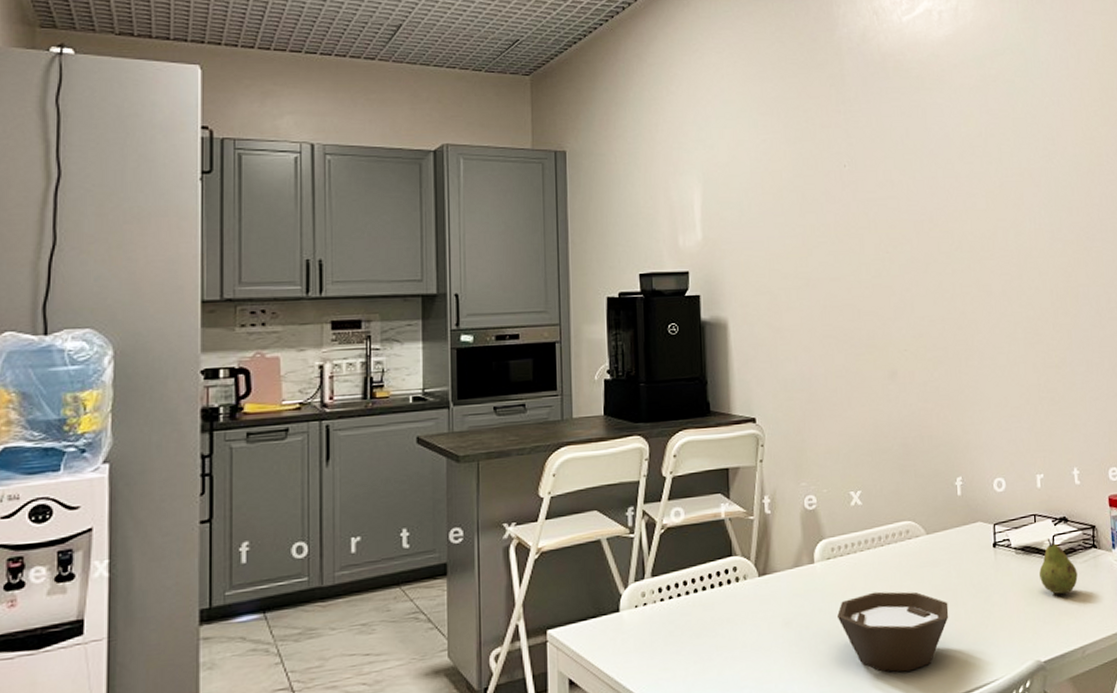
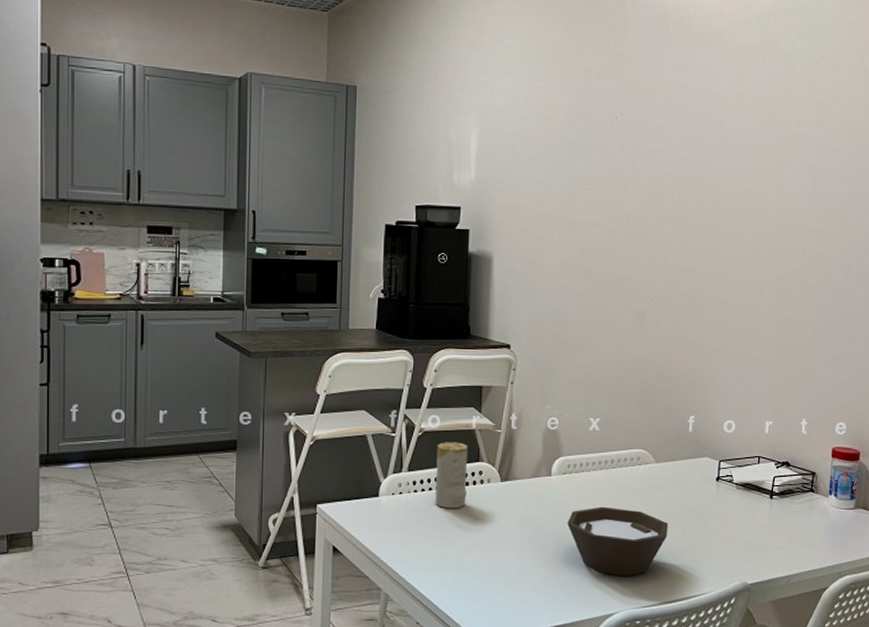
candle: none [683,536,721,616] -> present [435,442,468,509]
fruit: present [1039,538,1078,595] -> none [756,479,793,529]

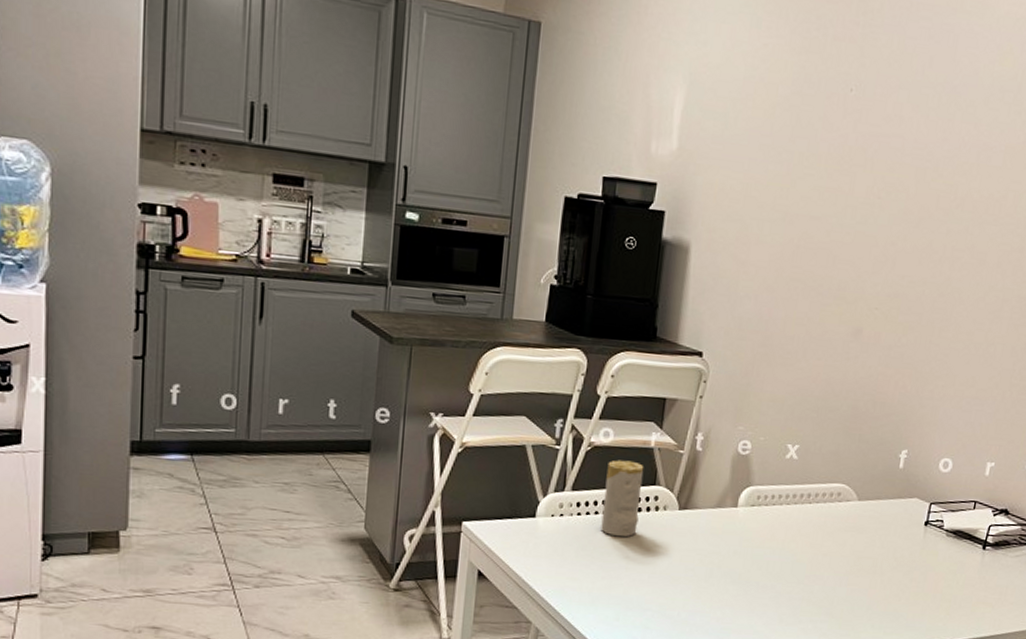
bowl: present [567,506,669,576] -> none [751,545,866,626]

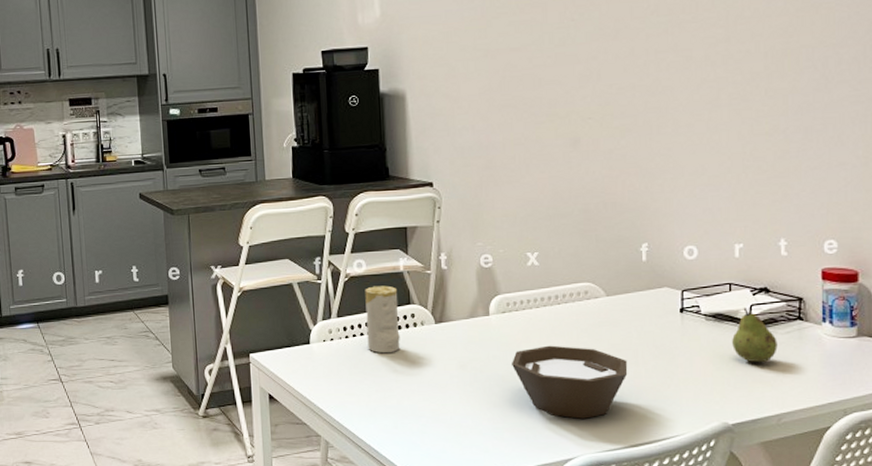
bowl: none [751,545,866,626] -> present [512,345,628,419]
fruit: none [965,527,1006,584] -> present [732,308,778,363]

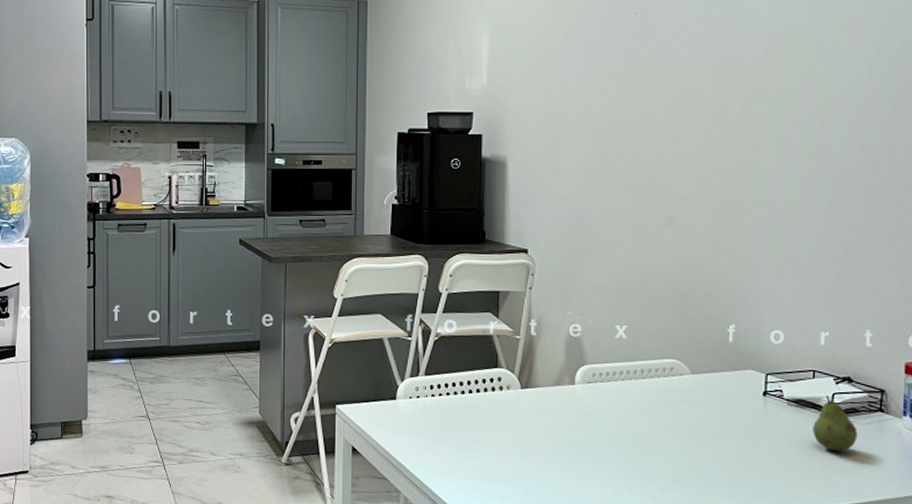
candle: present [365,285,400,354] -> none [453,347,486,415]
bowl: present [512,345,628,419] -> none [594,418,708,494]

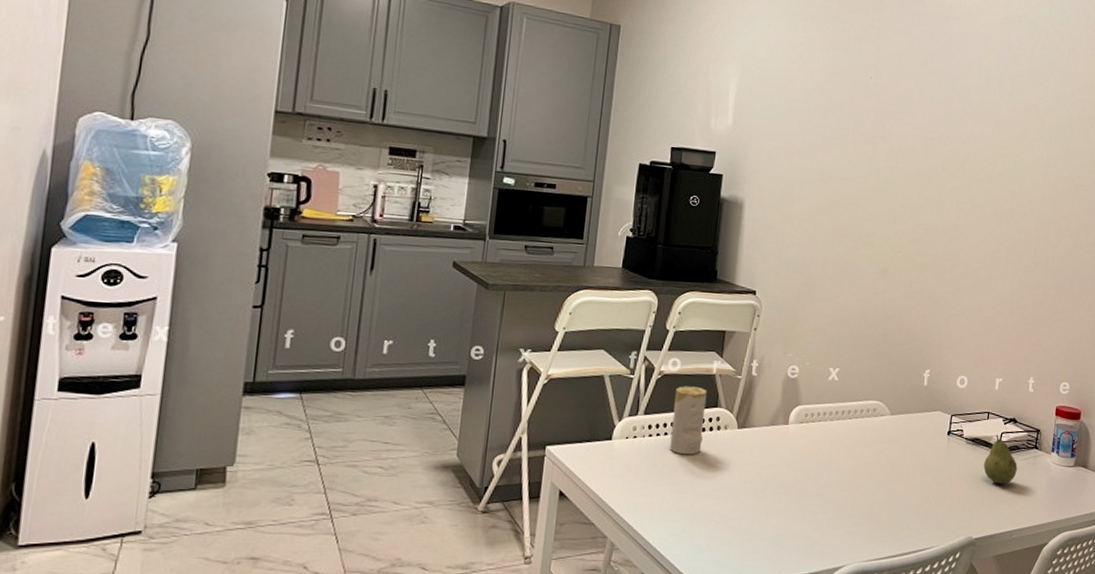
candle: none [453,347,486,415] -> present [669,386,708,455]

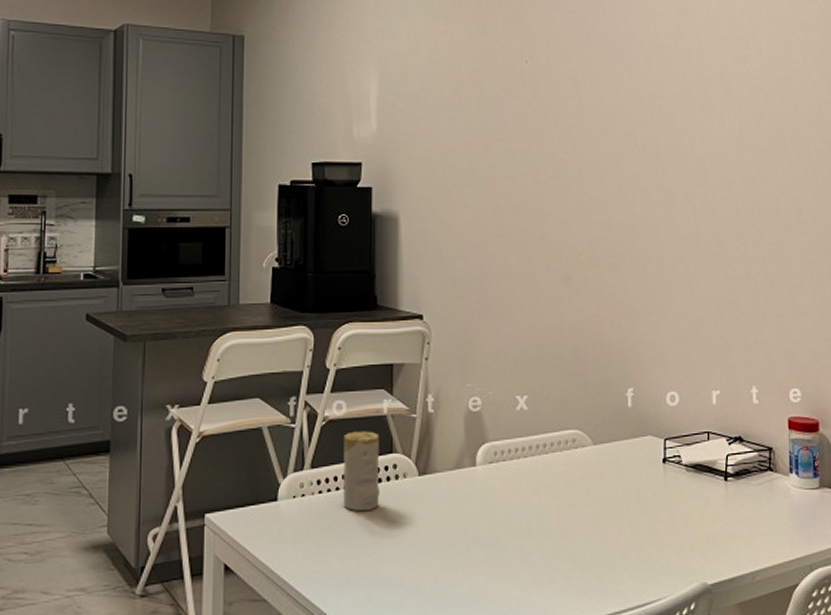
fruit: present [983,435,1018,485] -> none [710,458,751,517]

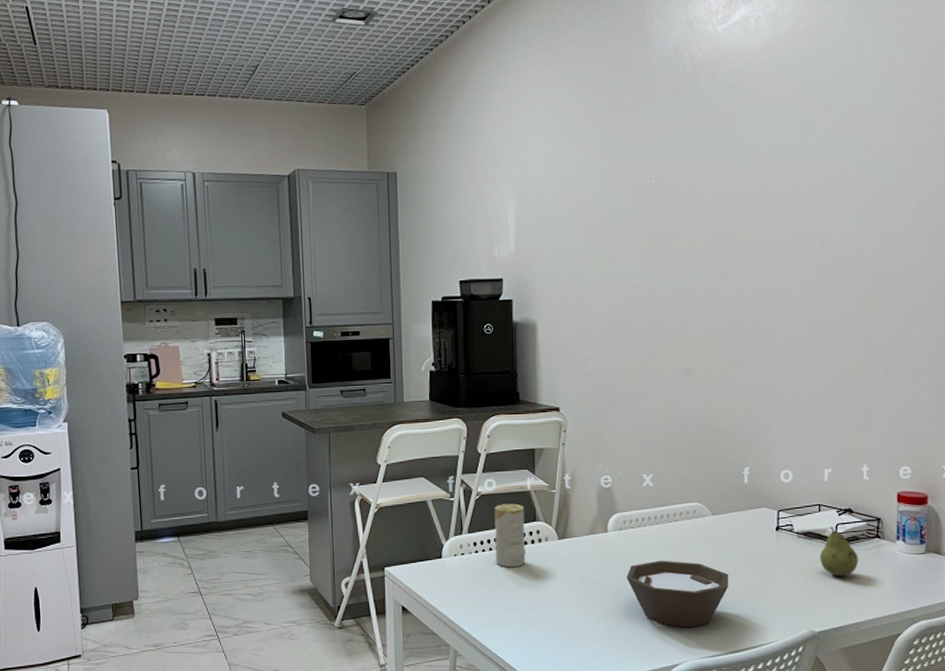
bowl: none [497,499,613,584] -> present [627,560,729,628]
fruit: none [710,458,751,517] -> present [820,527,858,577]

